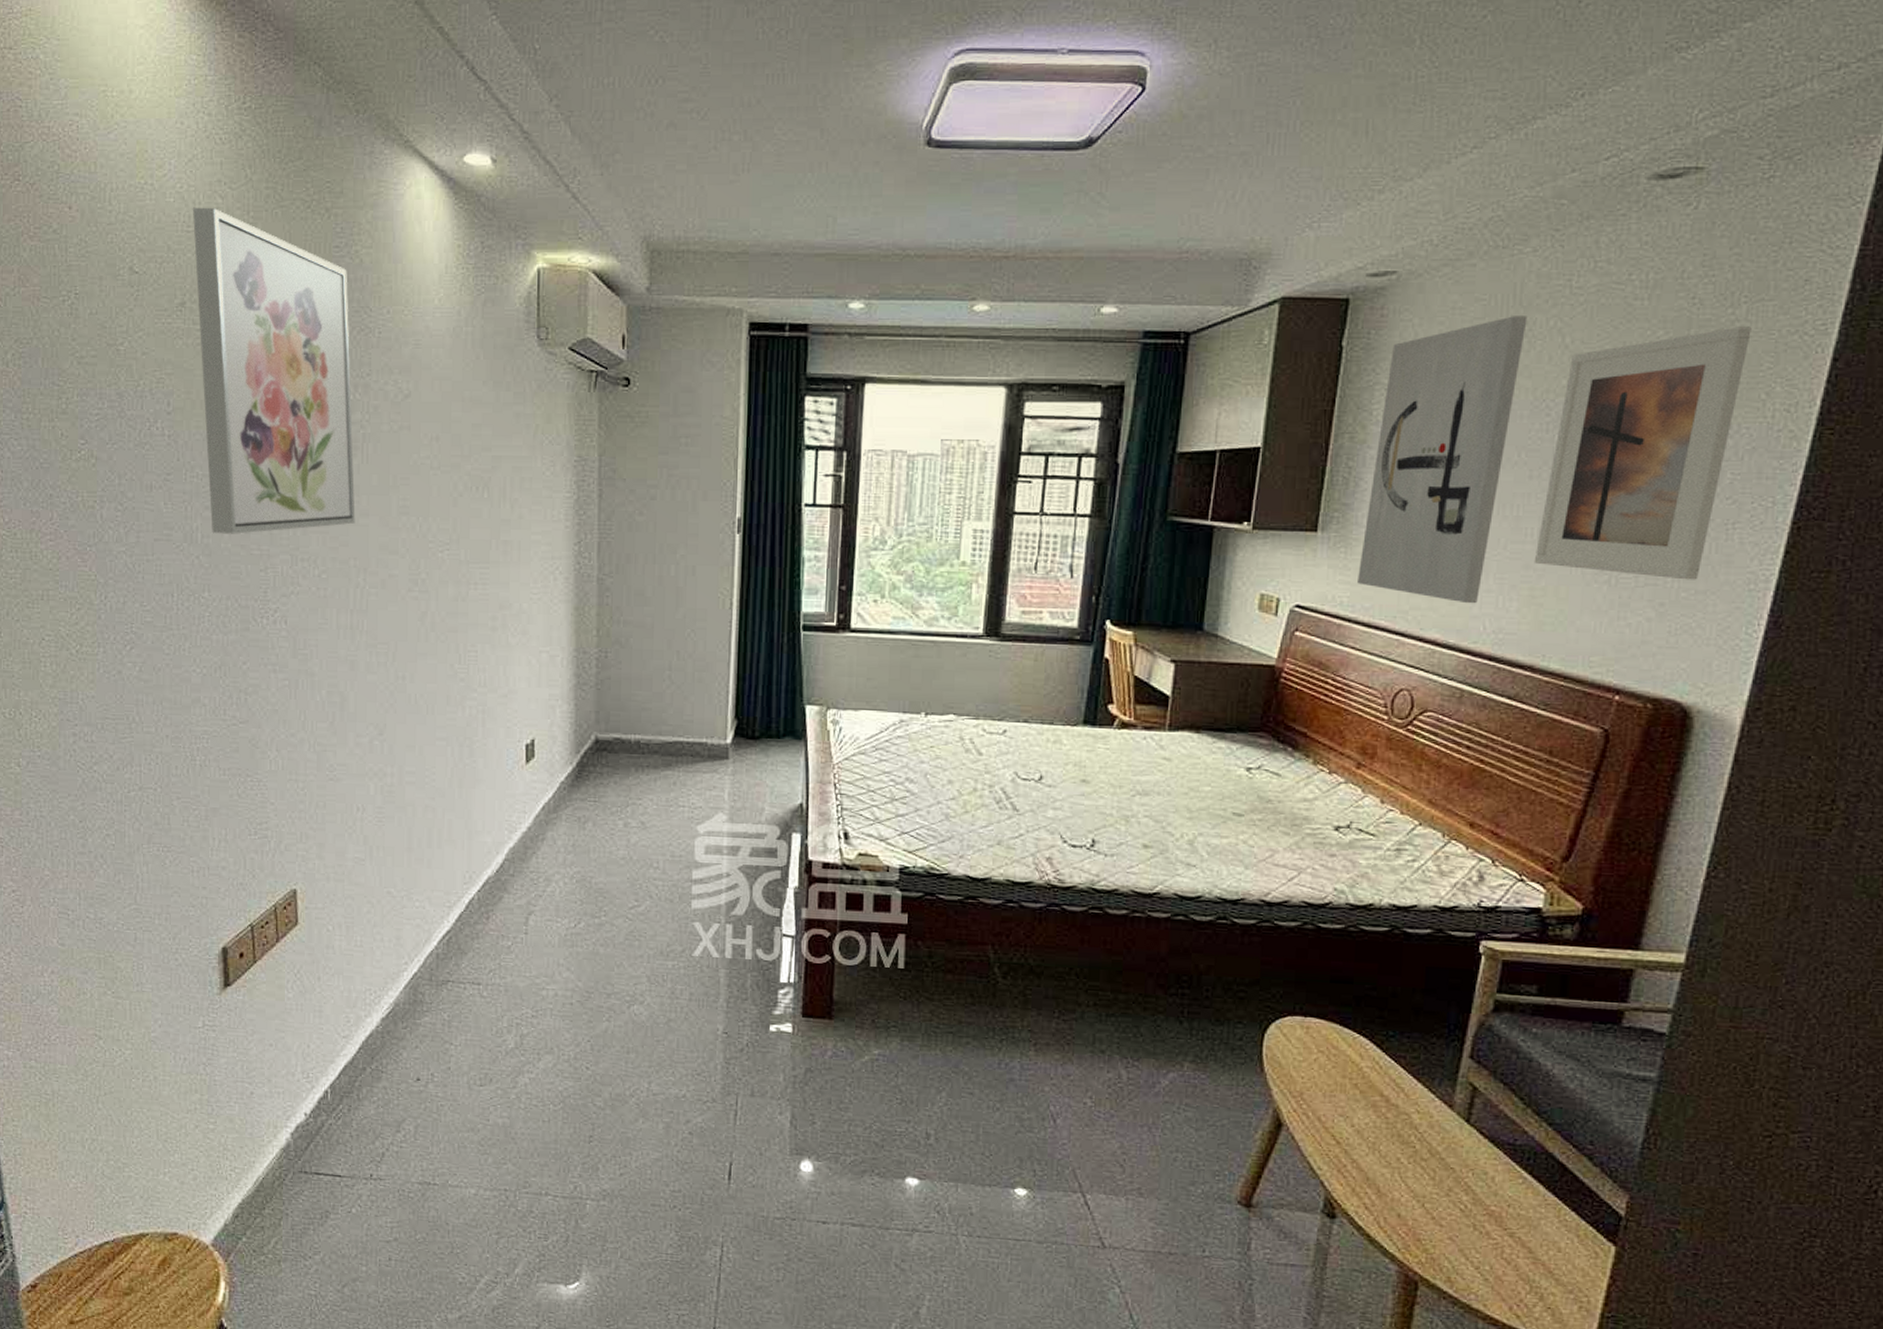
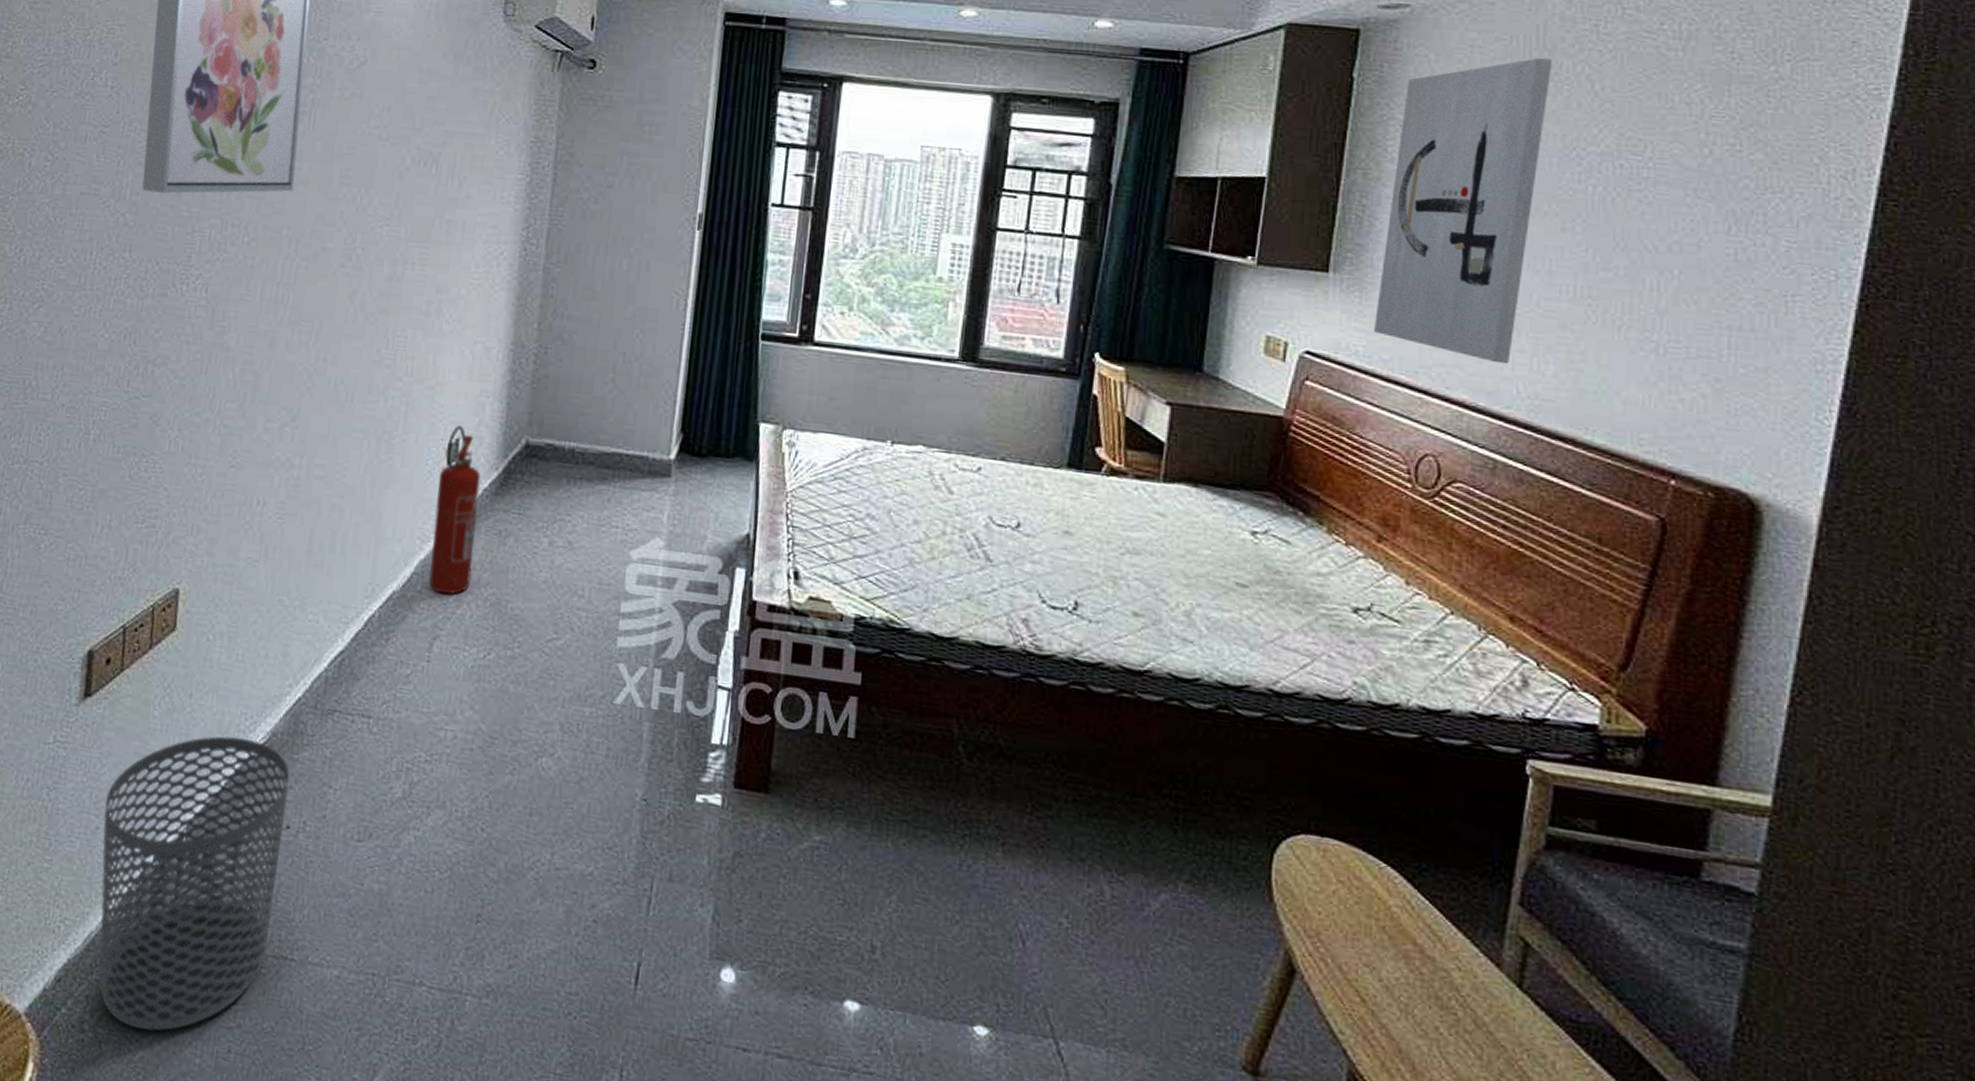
waste bin: none [255,1009,415,1249] -> present [98,735,290,1032]
fire extinguisher: none [518,727,558,876] -> present [429,424,481,595]
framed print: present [1534,326,1752,580] -> none [1570,85,1798,356]

